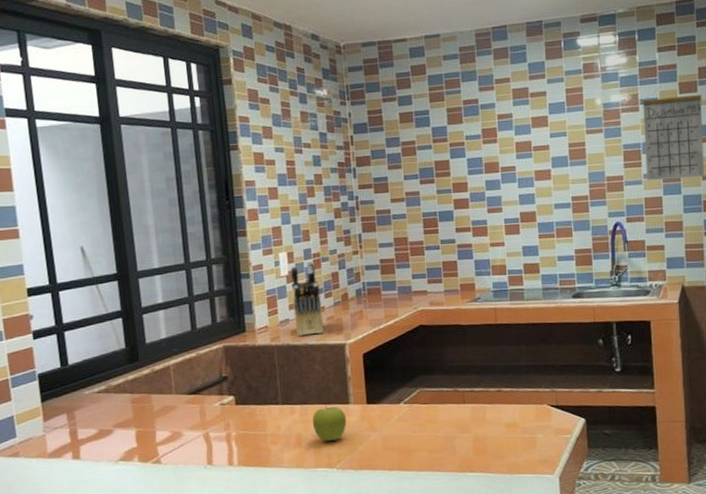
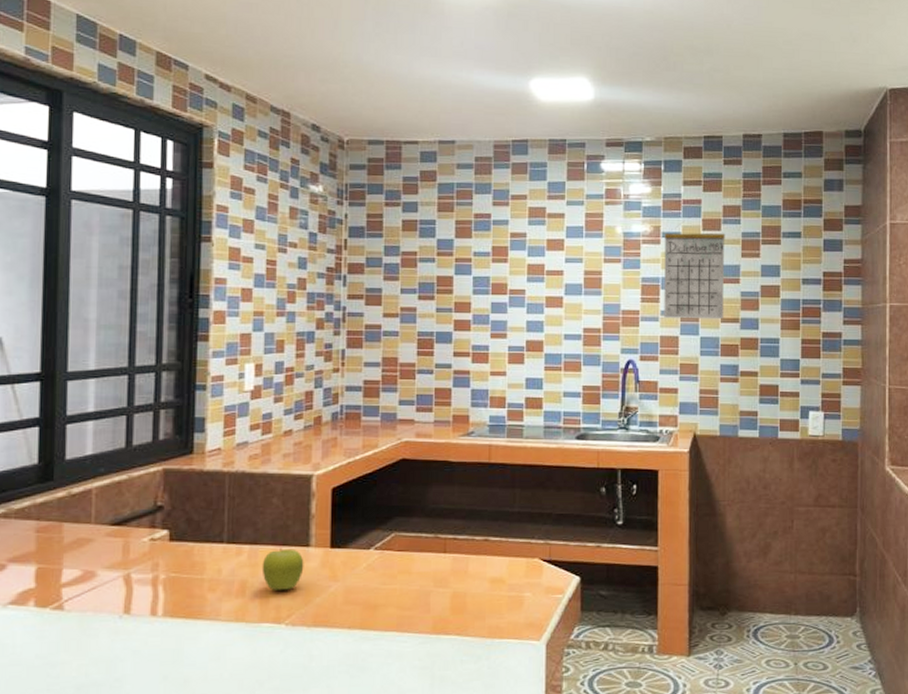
knife block: present [290,261,325,337] -> none [254,376,290,464]

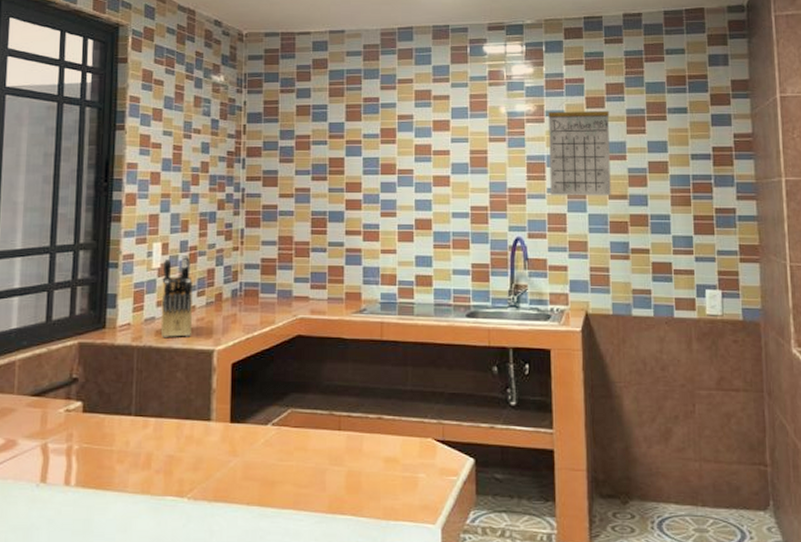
knife block: none [254,376,290,464] -> present [160,254,193,339]
fruit: present [261,547,304,590] -> none [166,421,206,463]

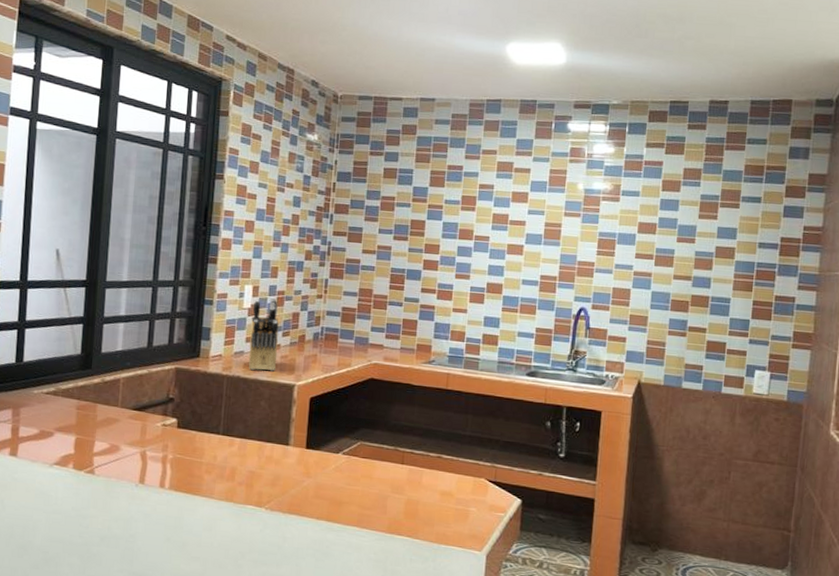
calendar: present [548,92,611,195] -> none [618,175,684,275]

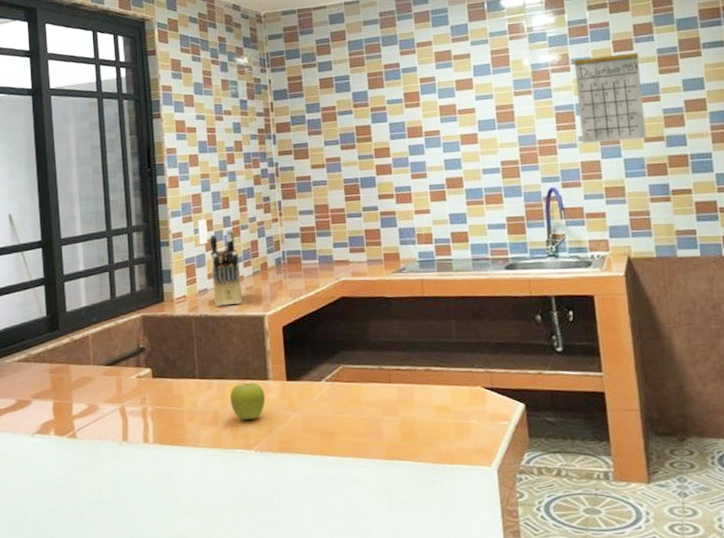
fruit: none [249,443,284,480] -> present [229,381,266,420]
calendar: none [618,175,684,275] -> present [574,37,647,143]

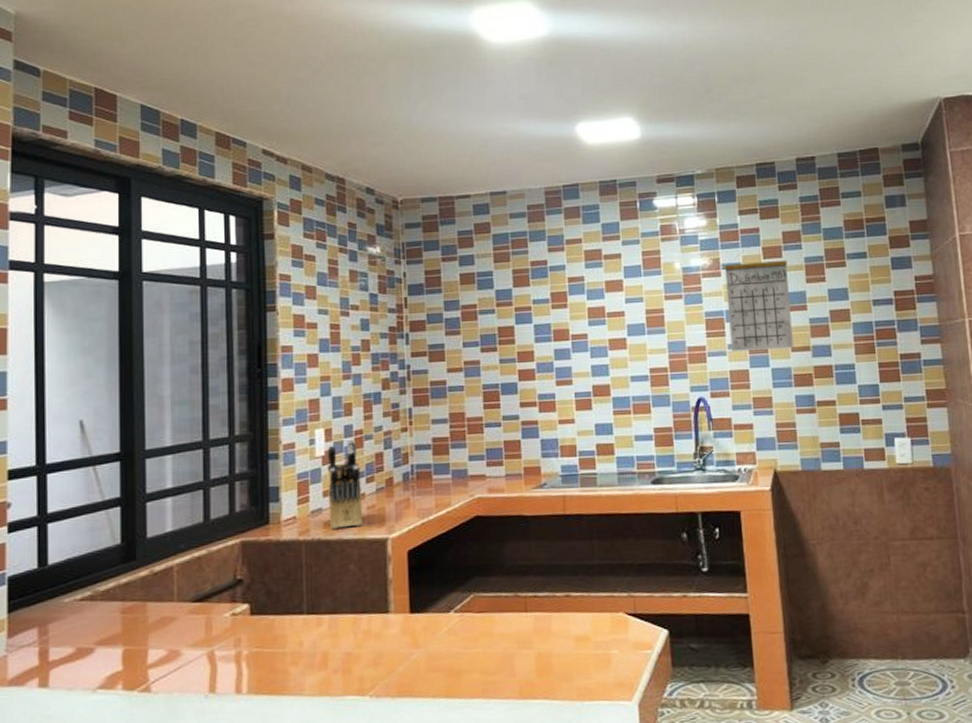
fruit: present [229,381,266,420] -> none [342,615,385,661]

